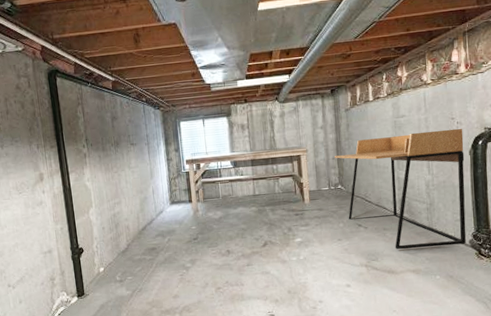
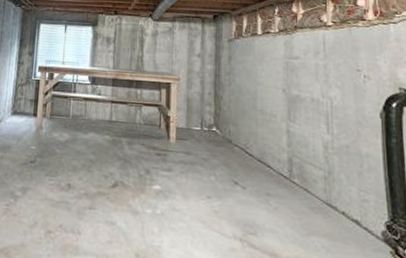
desk: present [335,128,467,249] -> none [211,77,378,236]

